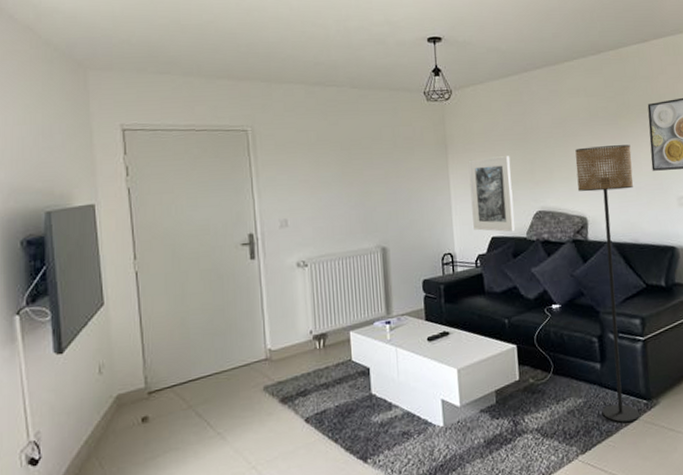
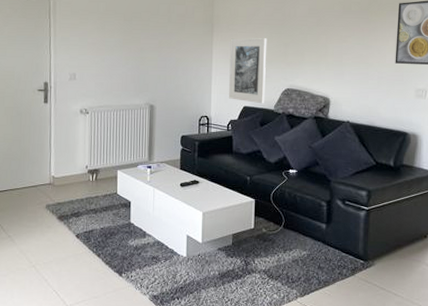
floor lamp: present [575,144,640,423] -> none [323,37,378,276]

